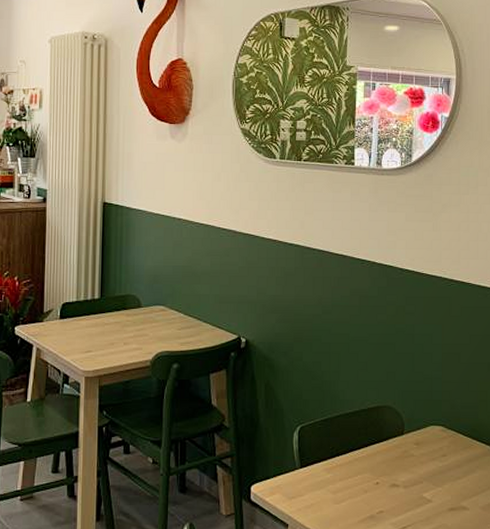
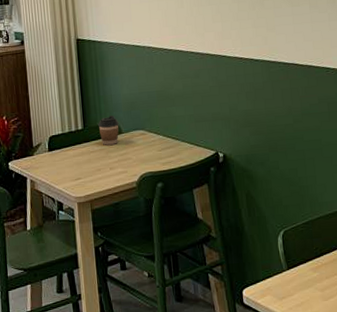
coffee cup: none [116,287,139,318] -> present [98,115,119,145]

